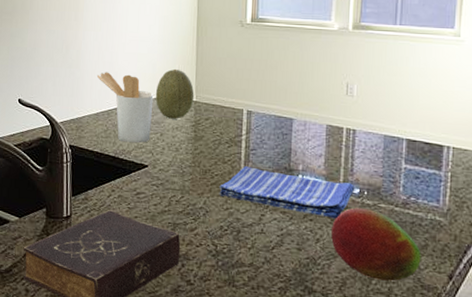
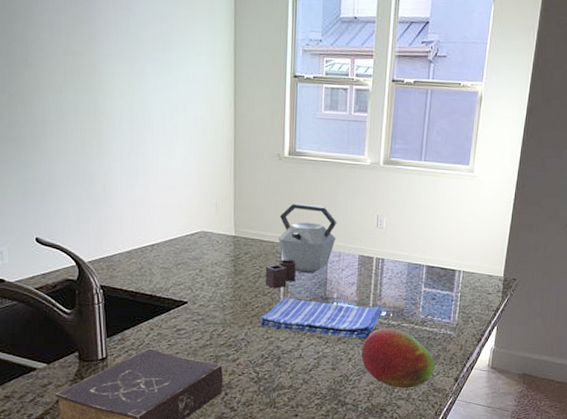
utensil holder: present [97,72,154,143] -> none [128,207,191,280]
fruit: present [155,68,195,119] -> none [192,203,233,255]
kettle: none [225,69,302,157] -> present [265,203,337,289]

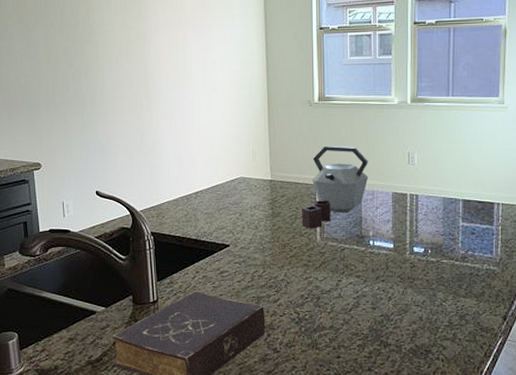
dish towel: present [259,297,383,340] -> none [298,237,420,277]
fruit: present [361,328,435,388] -> none [401,265,480,328]

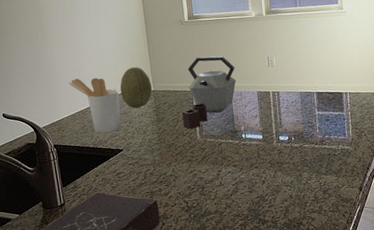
utensil holder: none [174,158,231,225] -> present [69,77,122,134]
fruit: none [232,150,270,199] -> present [120,66,153,108]

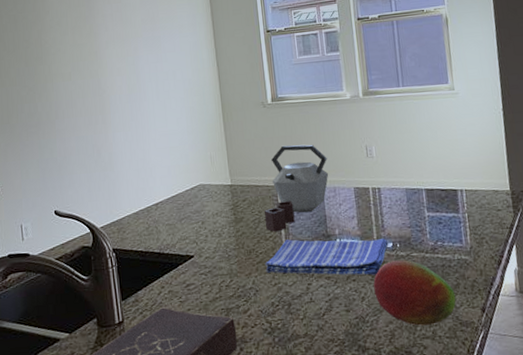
utensil holder: present [69,77,122,134] -> none [132,169,193,236]
fruit: present [120,66,153,108] -> none [191,156,230,206]
dish towel: none [183,133,285,163] -> present [265,238,389,275]
fruit: none [272,150,339,203] -> present [373,259,456,326]

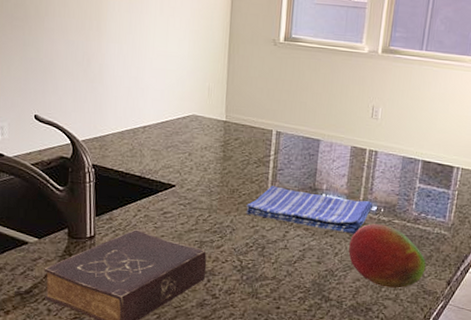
kettle: present [264,144,329,232] -> none [254,90,330,177]

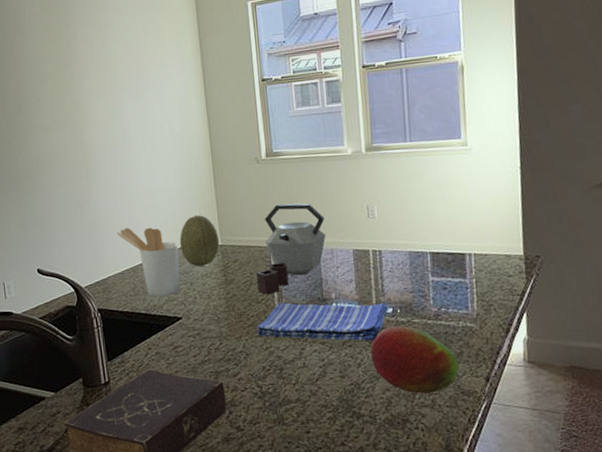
utensil holder: none [122,88,183,163] -> present [117,227,181,297]
fruit: none [184,87,225,139] -> present [179,214,220,267]
kettle: none [254,90,330,177] -> present [256,203,326,295]

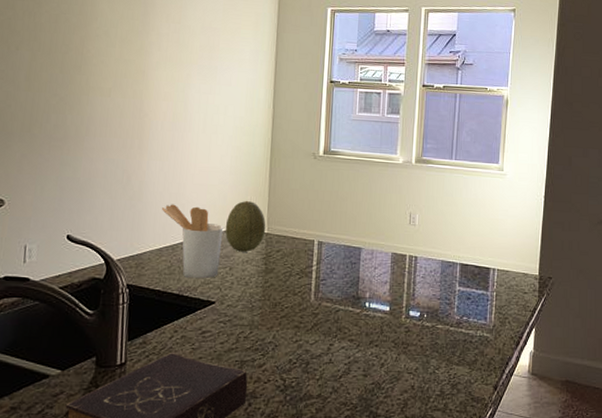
kettle: present [256,203,326,295] -> none [296,200,370,288]
dish towel: present [256,302,388,341] -> none [288,297,416,343]
fruit: present [371,326,459,394] -> none [394,330,472,397]

